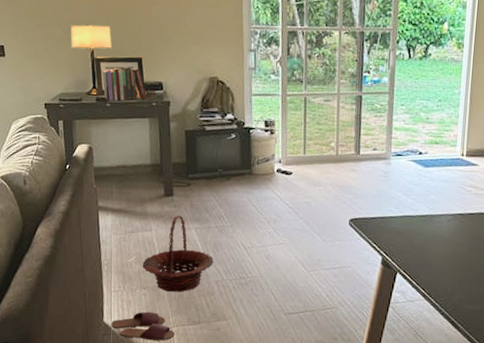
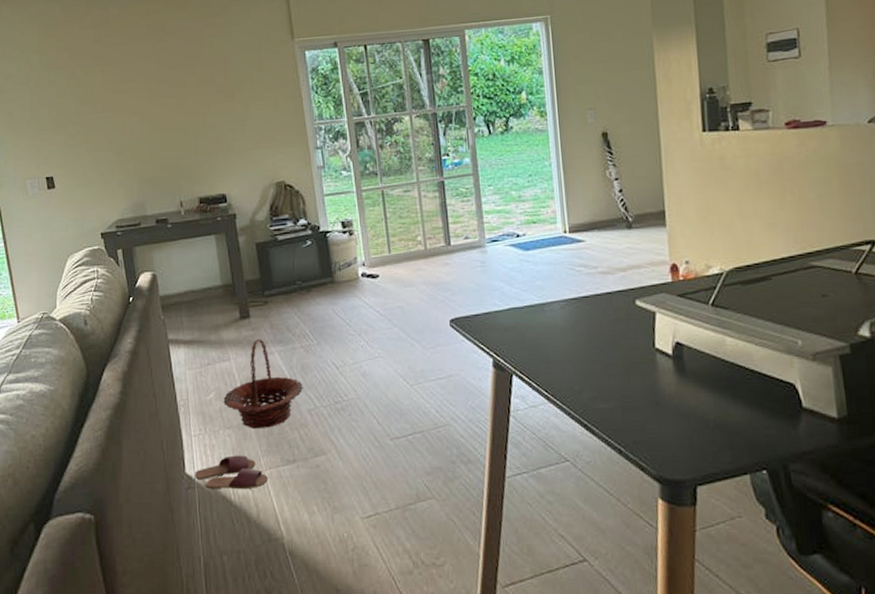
table lamp: present [70,24,112,96] -> none [122,142,167,219]
picture frame: present [94,56,146,96] -> none [150,170,208,218]
books: present [102,66,147,102] -> none [160,182,211,222]

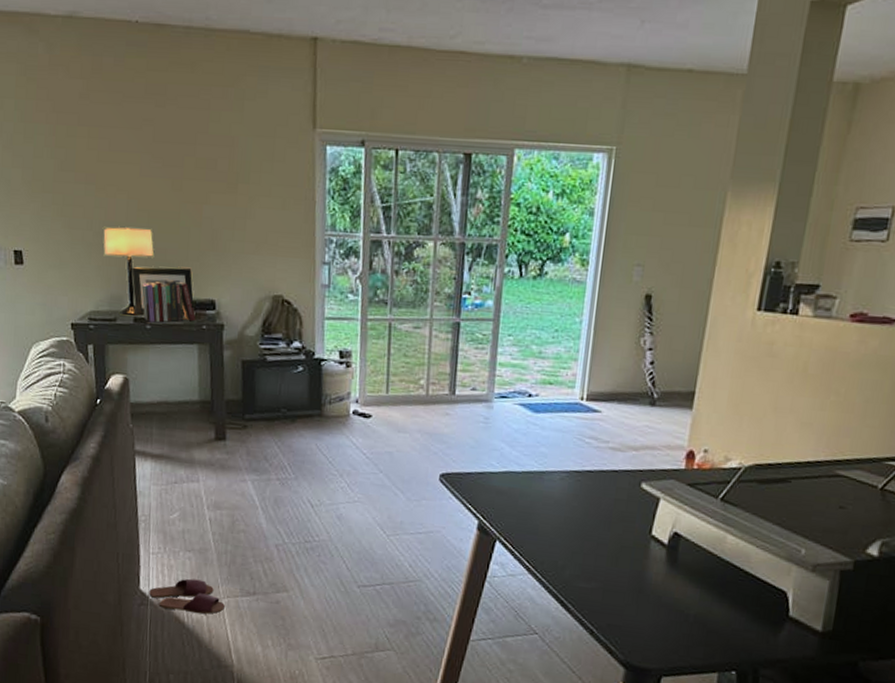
table lamp: none [122,142,167,219] -> present [103,226,154,316]
picture frame: none [150,170,208,218] -> present [132,267,195,316]
books: none [160,182,211,222] -> present [141,280,196,323]
basket: present [223,339,303,428] -> none [187,464,274,557]

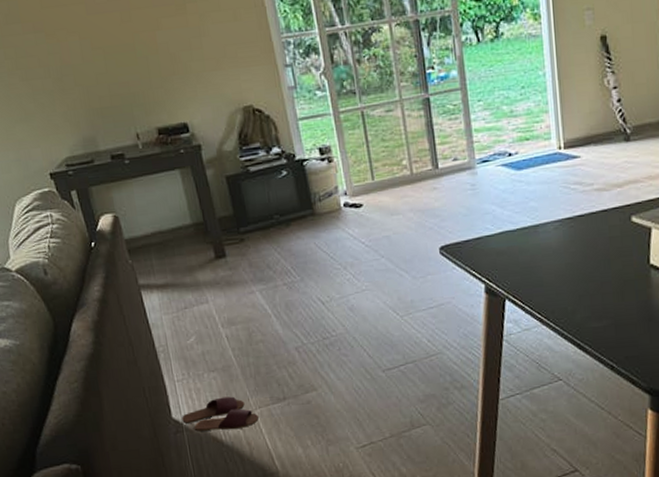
table lamp: present [103,226,154,316] -> none [62,66,117,156]
picture frame: present [132,267,195,316] -> none [98,97,169,153]
books: present [141,280,196,323] -> none [112,110,173,157]

